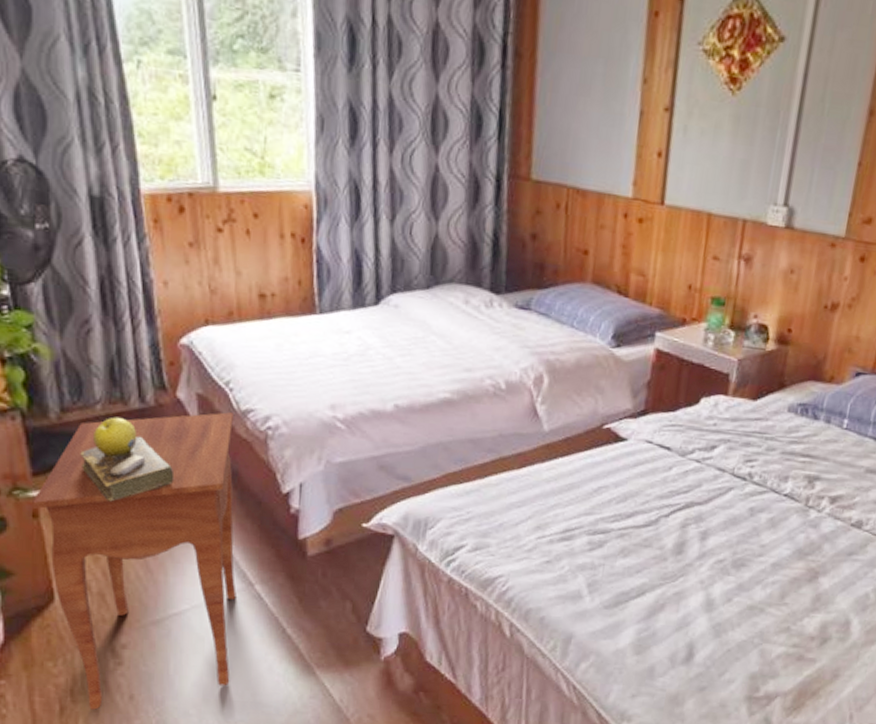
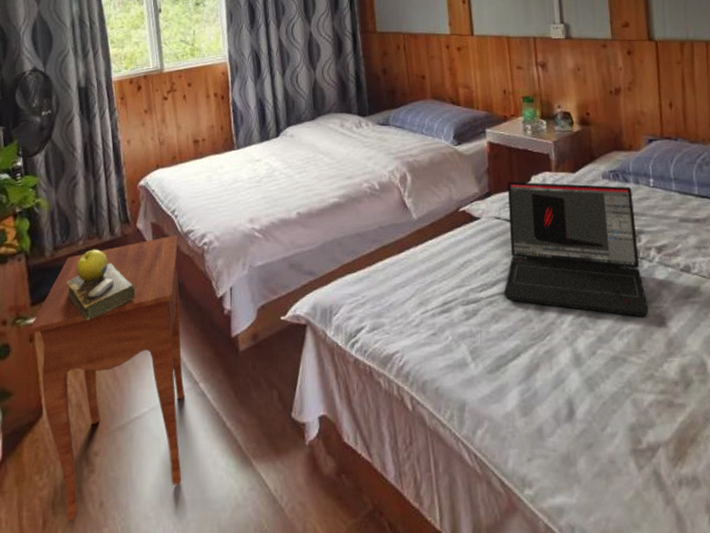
laptop: none [639,400,820,570] -> present [503,181,649,317]

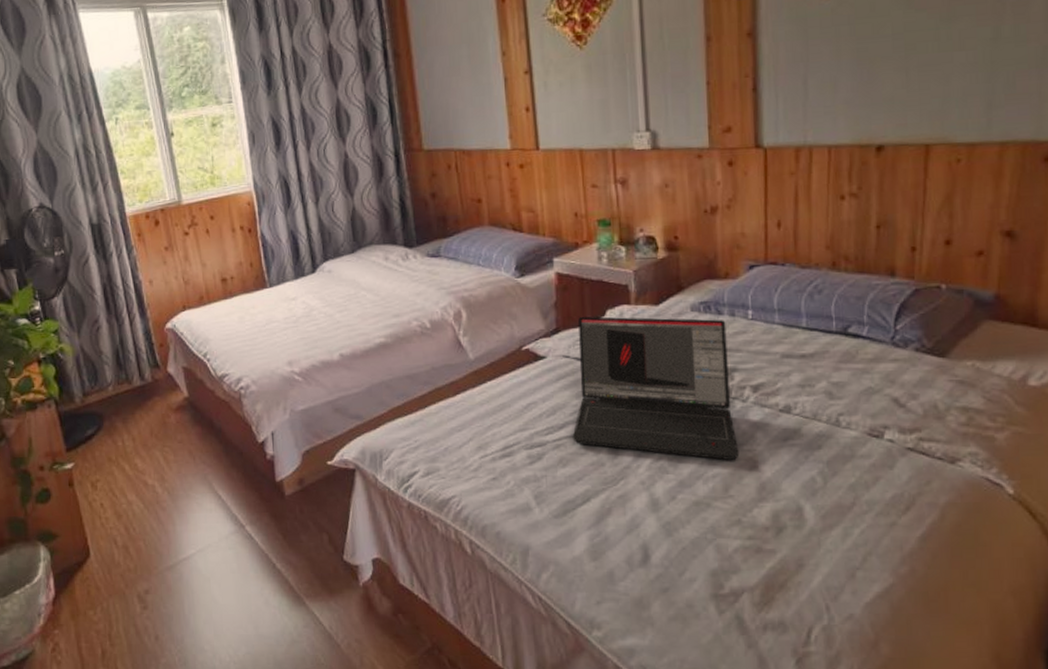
side table: present [30,235,185,522] -> none [68,379,234,653]
book: present [66,249,136,321] -> none [100,394,173,466]

